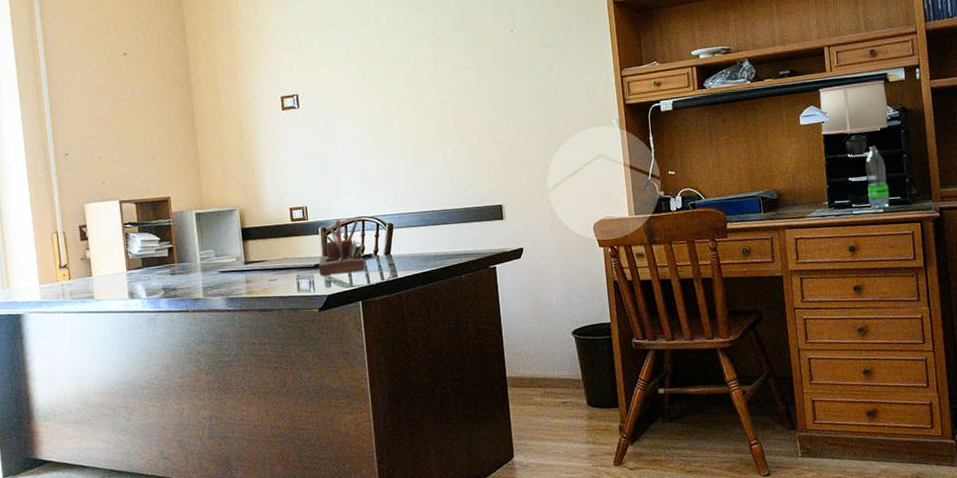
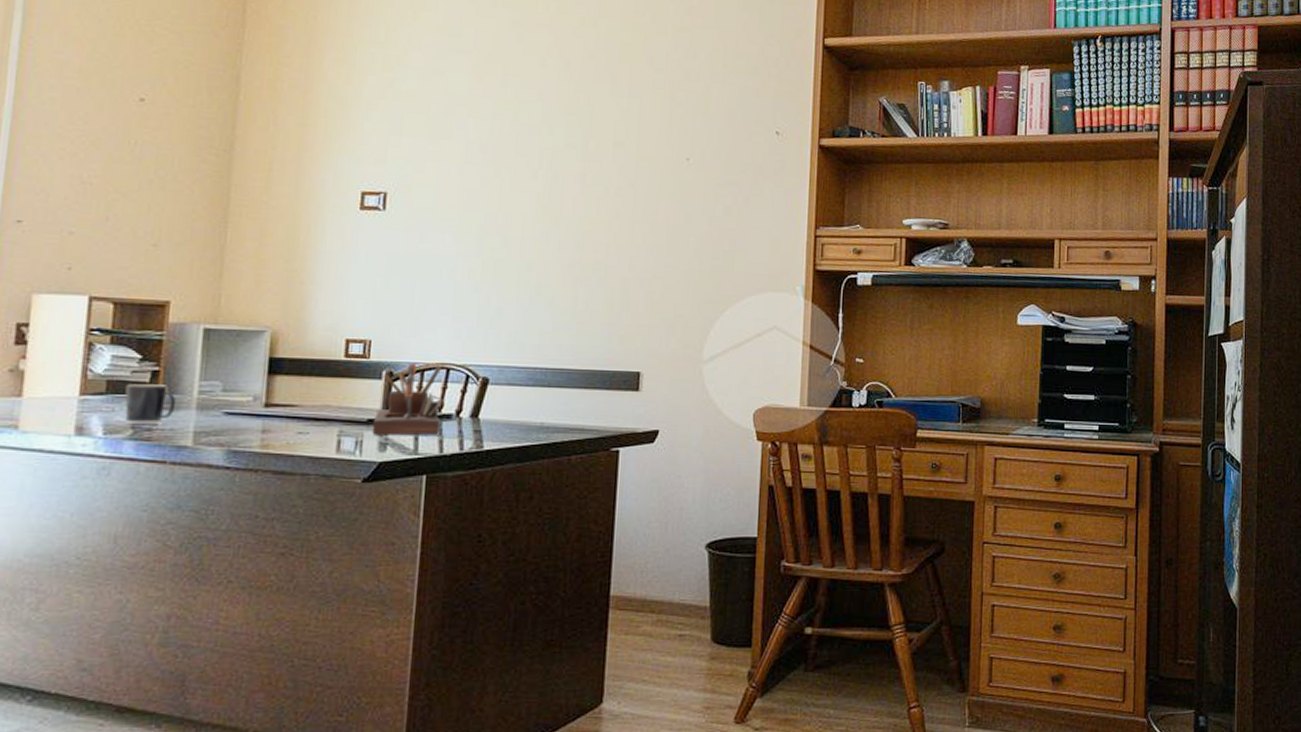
mug: none [154,256,188,288] -> present [124,384,177,425]
table lamp: present [819,80,889,206] -> none [1039,286,1117,428]
bottle: present [864,145,890,209] -> none [1082,360,1108,435]

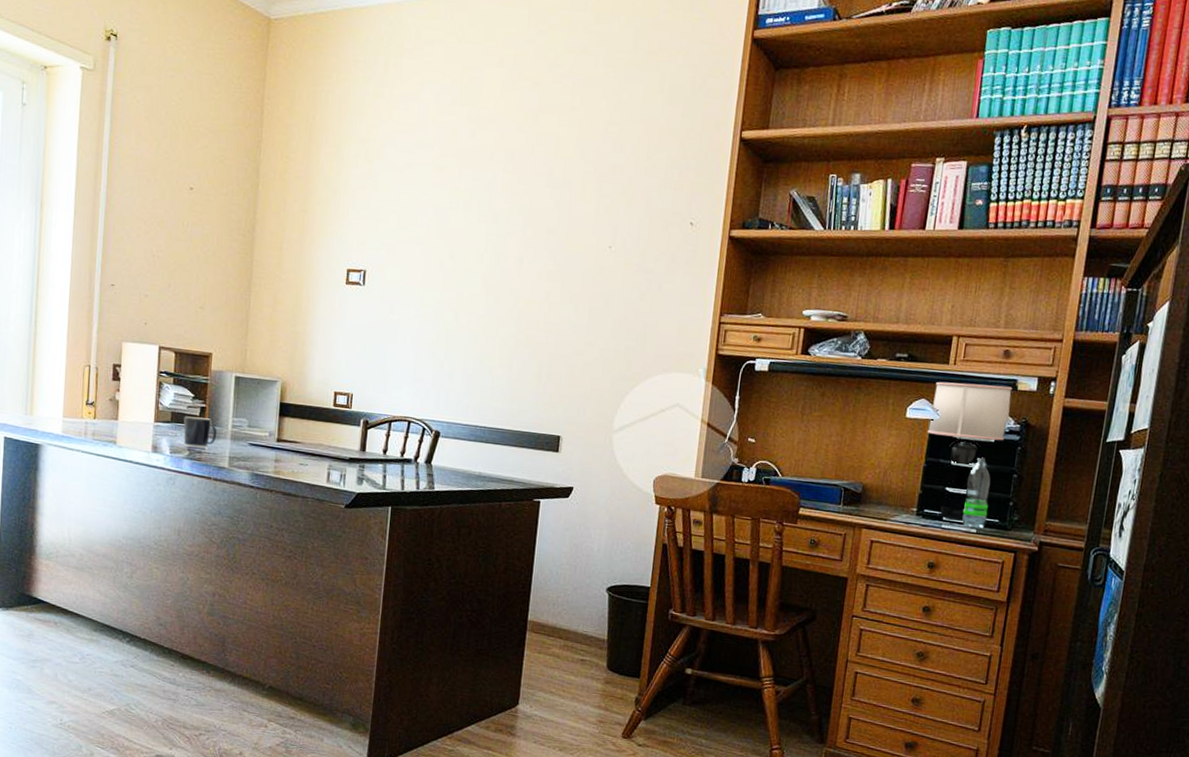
desk organizer: present [372,363,443,436] -> none [352,415,405,475]
table lamp: none [1039,286,1117,428] -> present [927,381,1013,521]
bottle: none [1082,360,1108,435] -> present [962,457,992,529]

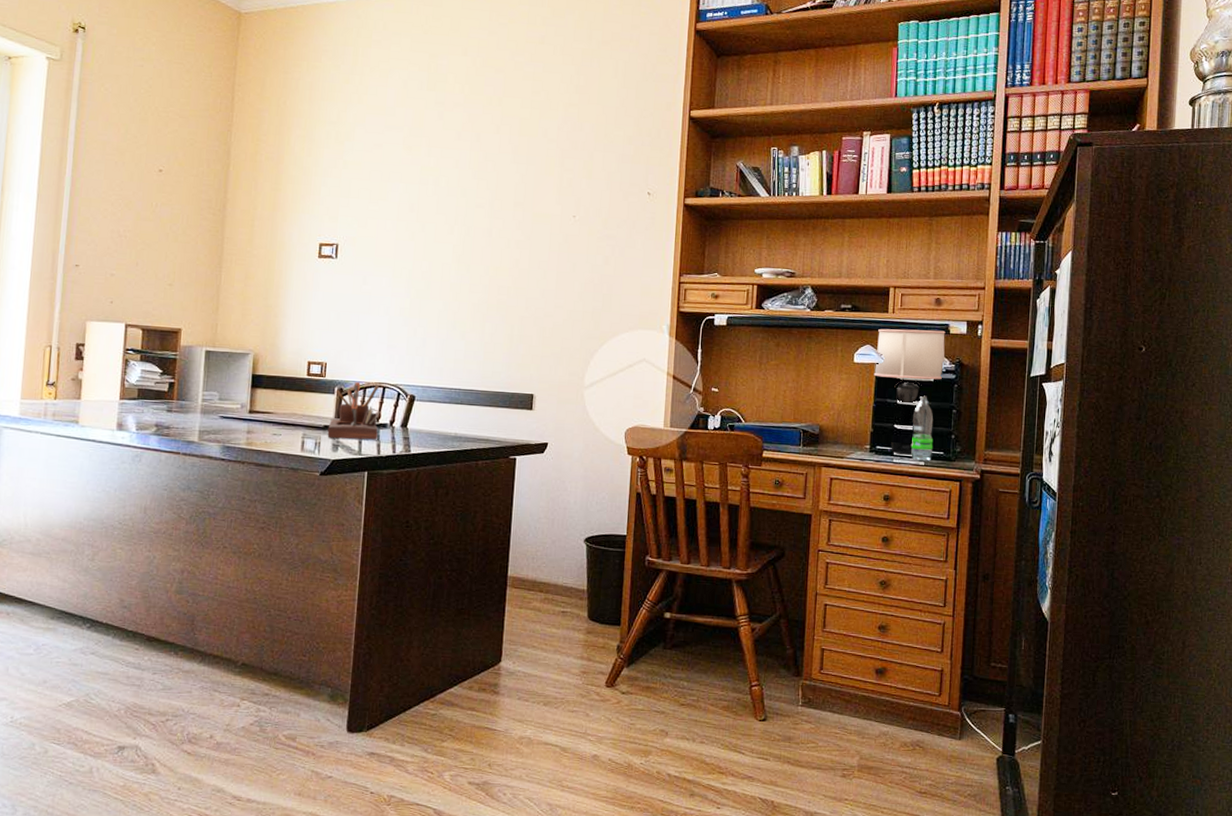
mug: present [183,416,217,449] -> none [150,392,187,424]
desk organizer: none [352,415,405,475] -> present [327,382,381,440]

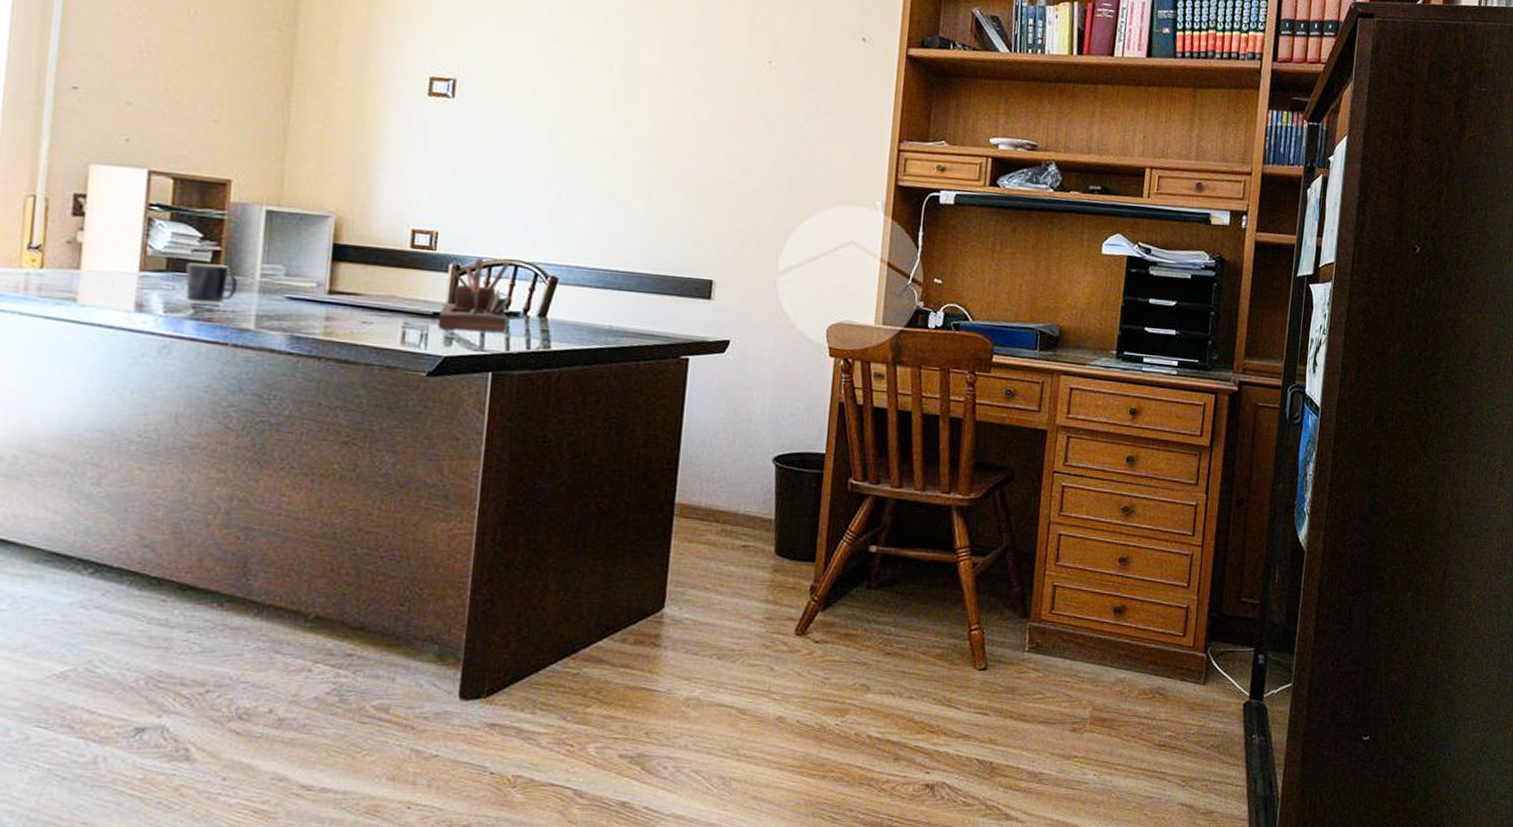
mug: none [150,392,187,424] -> present [185,262,238,305]
table lamp: present [873,328,946,455] -> none [1123,215,1206,363]
bottle: present [910,395,934,462] -> none [1162,294,1190,371]

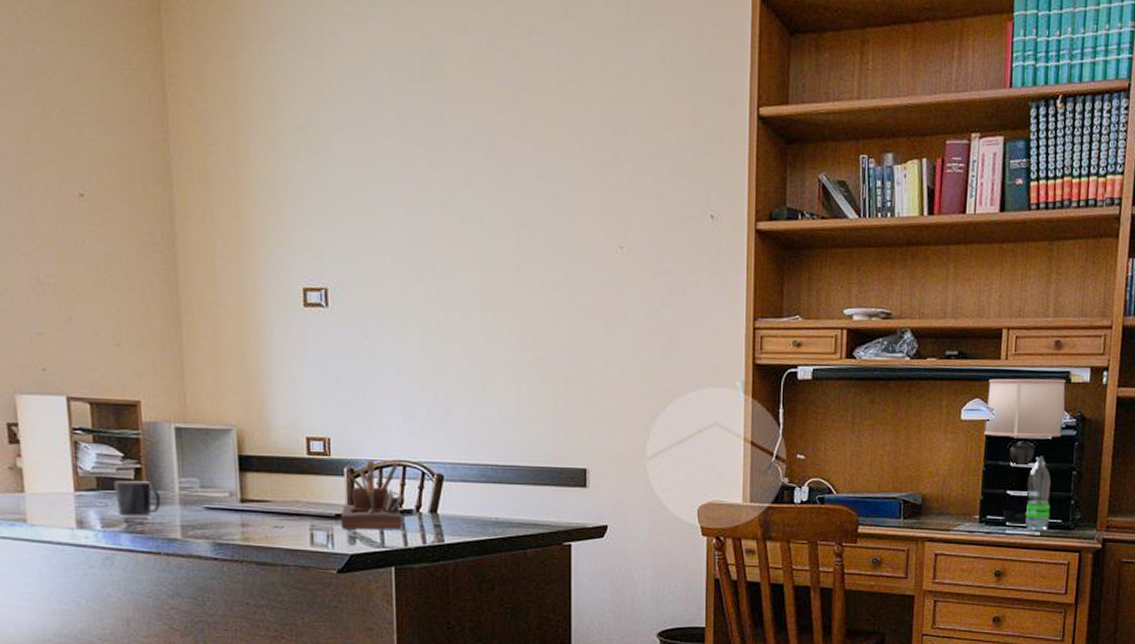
table lamp: none [1123,215,1206,363] -> present [983,378,1066,525]
bottle: none [1162,294,1190,371] -> present [1025,456,1052,532]

